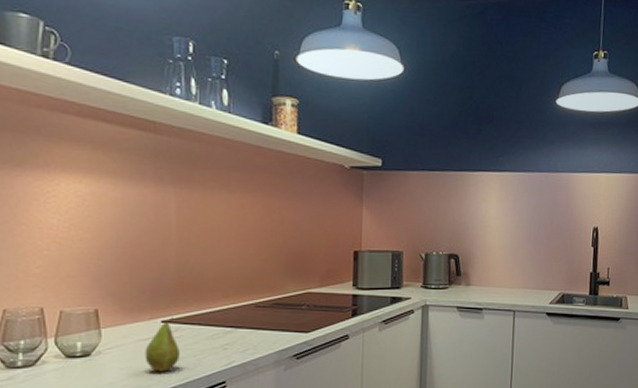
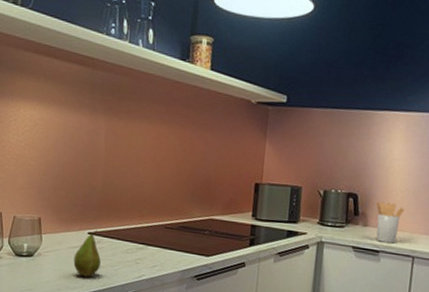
utensil holder: none [477,260,504,300] -> present [376,201,405,244]

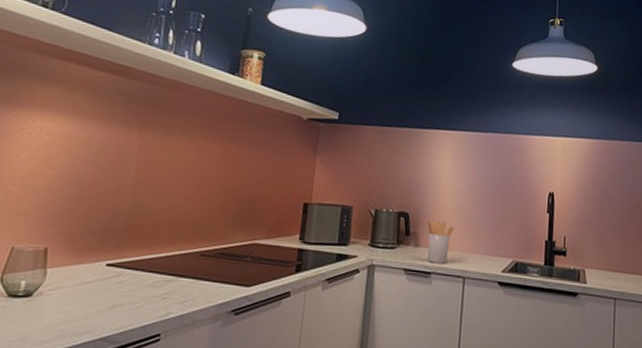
fruit: present [73,230,101,277] -> none [83,261,120,319]

